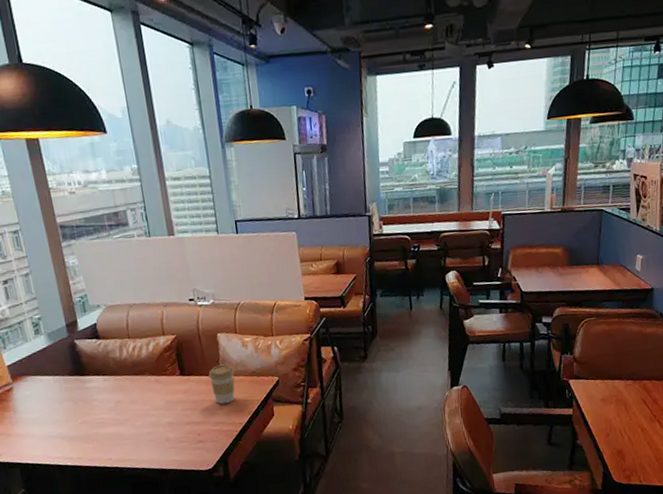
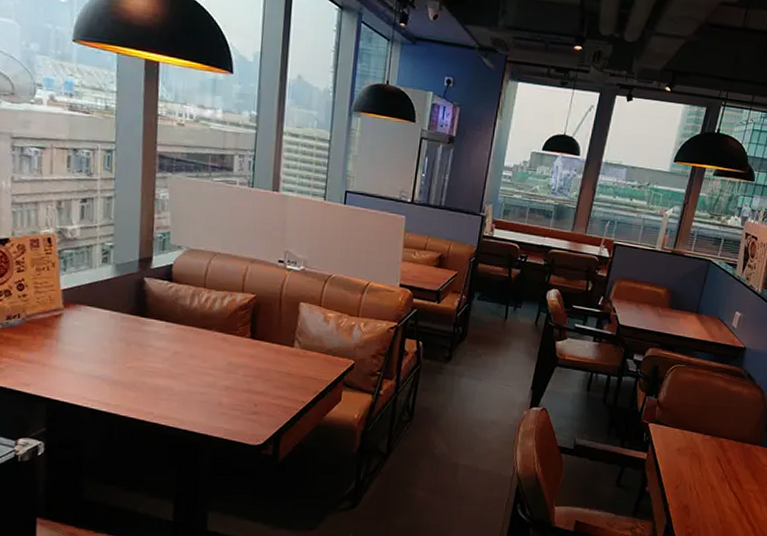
coffee cup: present [208,364,235,405] -> none [280,335,310,378]

